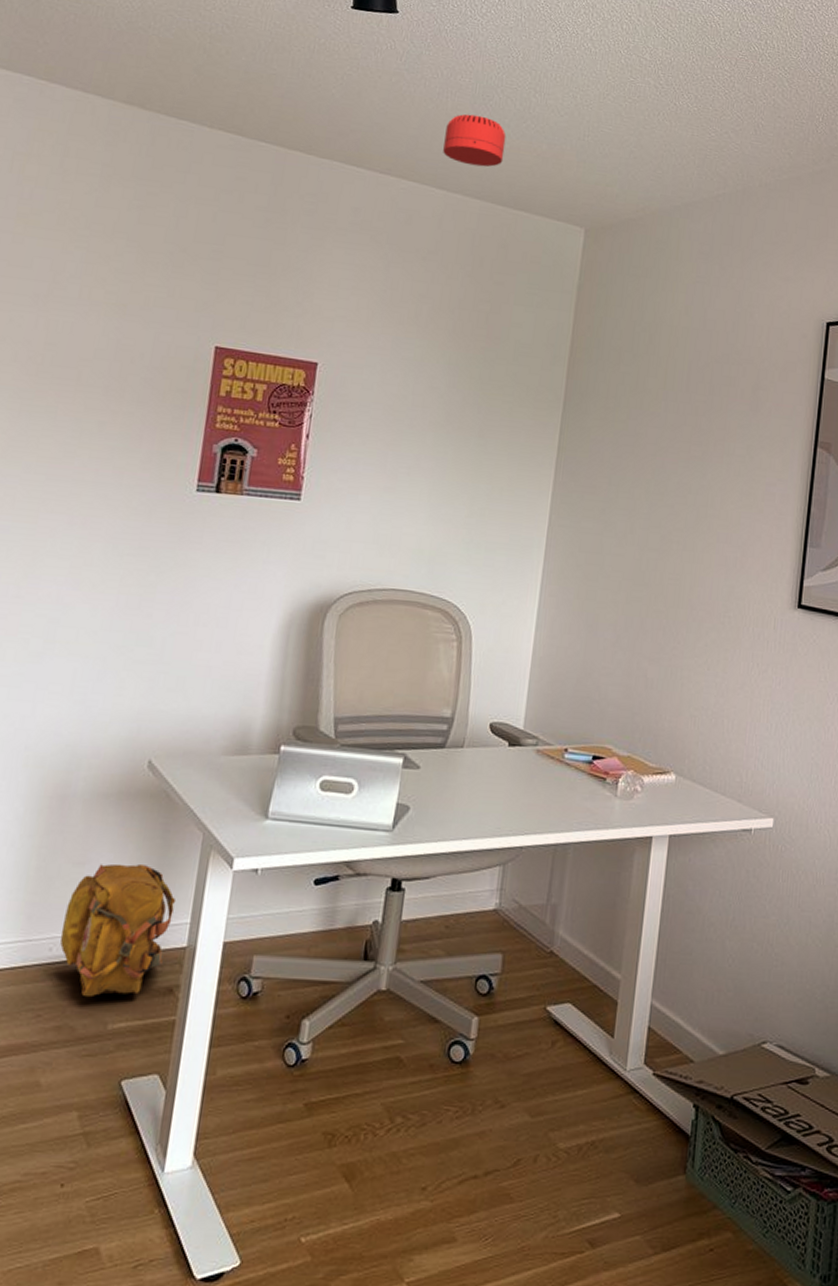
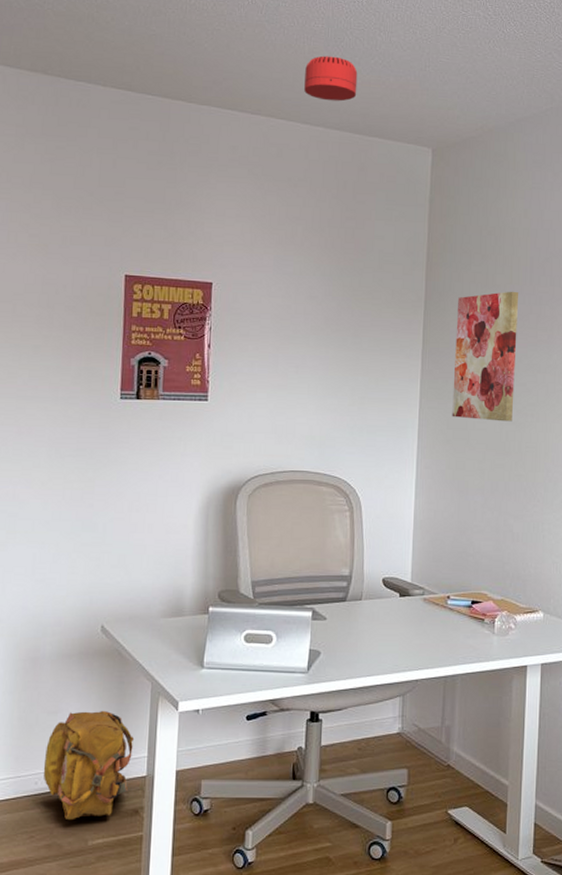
wall art: none [585,397,673,548] -> present [452,291,519,422]

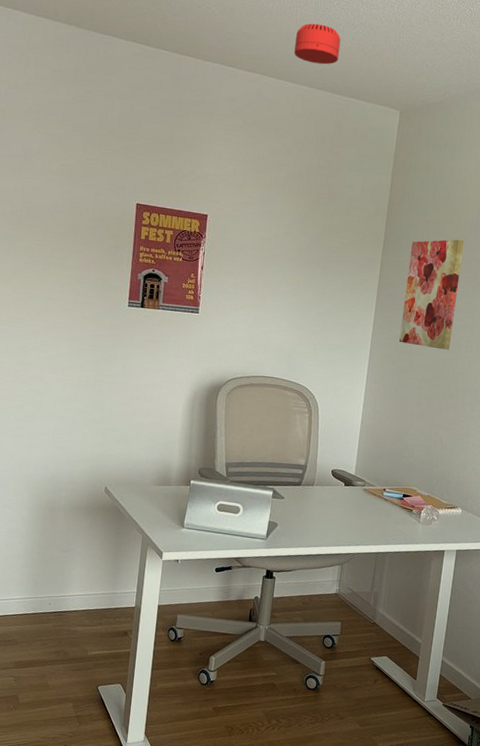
backpack: present [43,711,135,821] -> none [55,552,127,635]

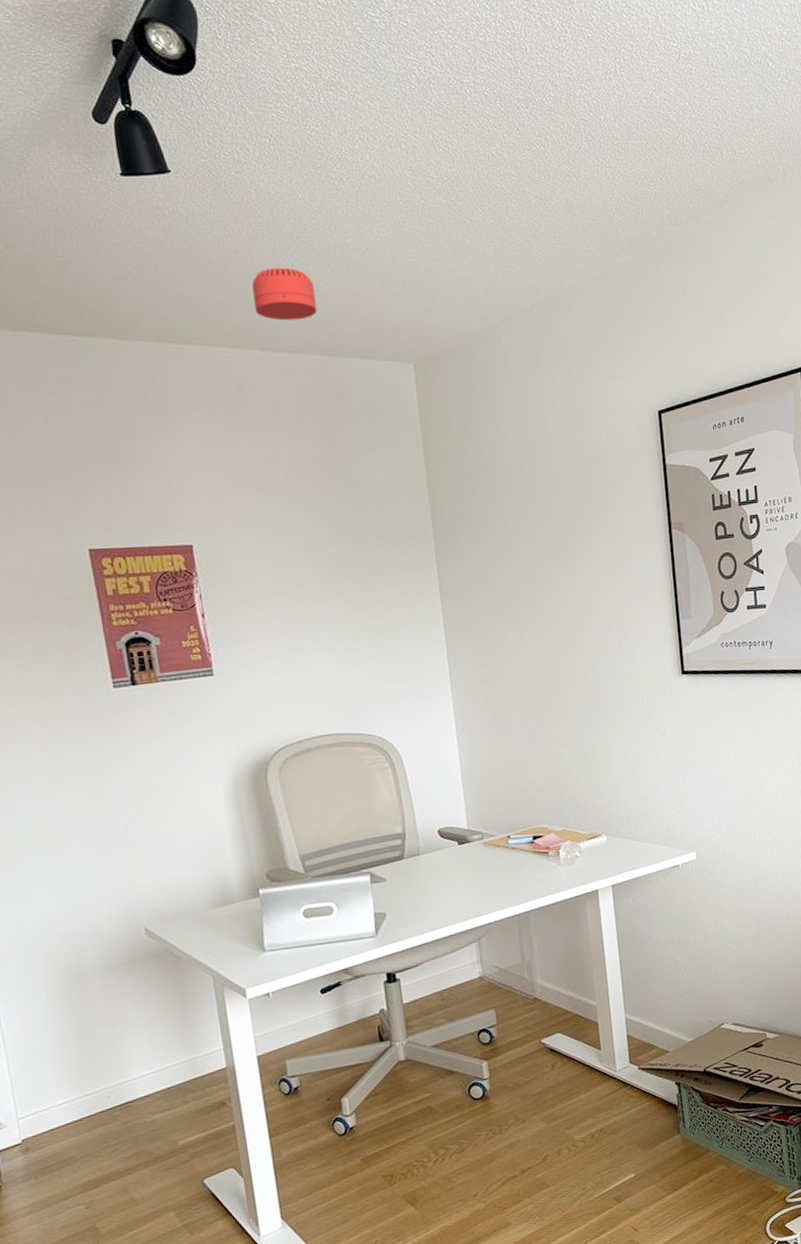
wall art: present [399,239,465,350] -> none [469,511,547,654]

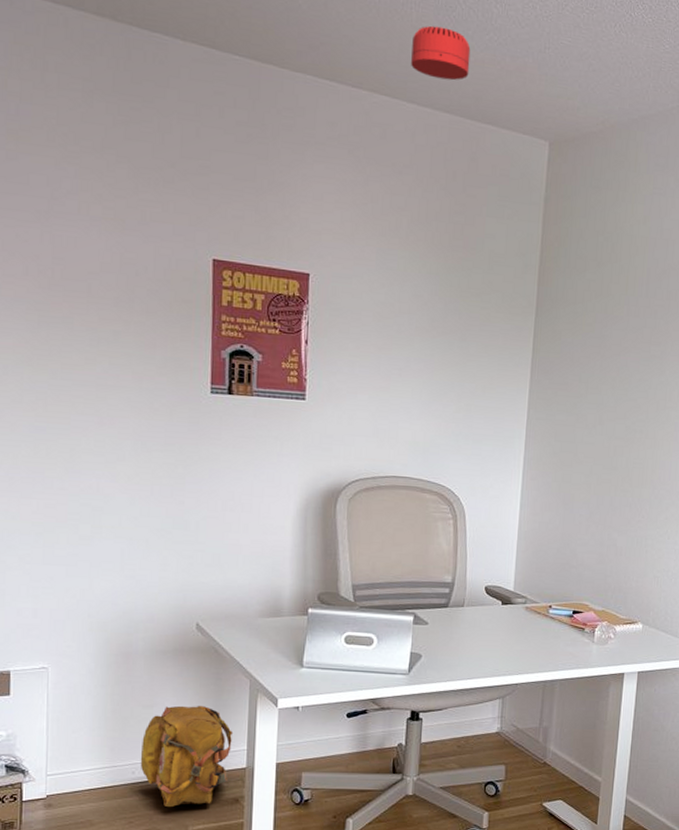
backpack: none [111,1012,209,1126] -> present [140,705,233,808]

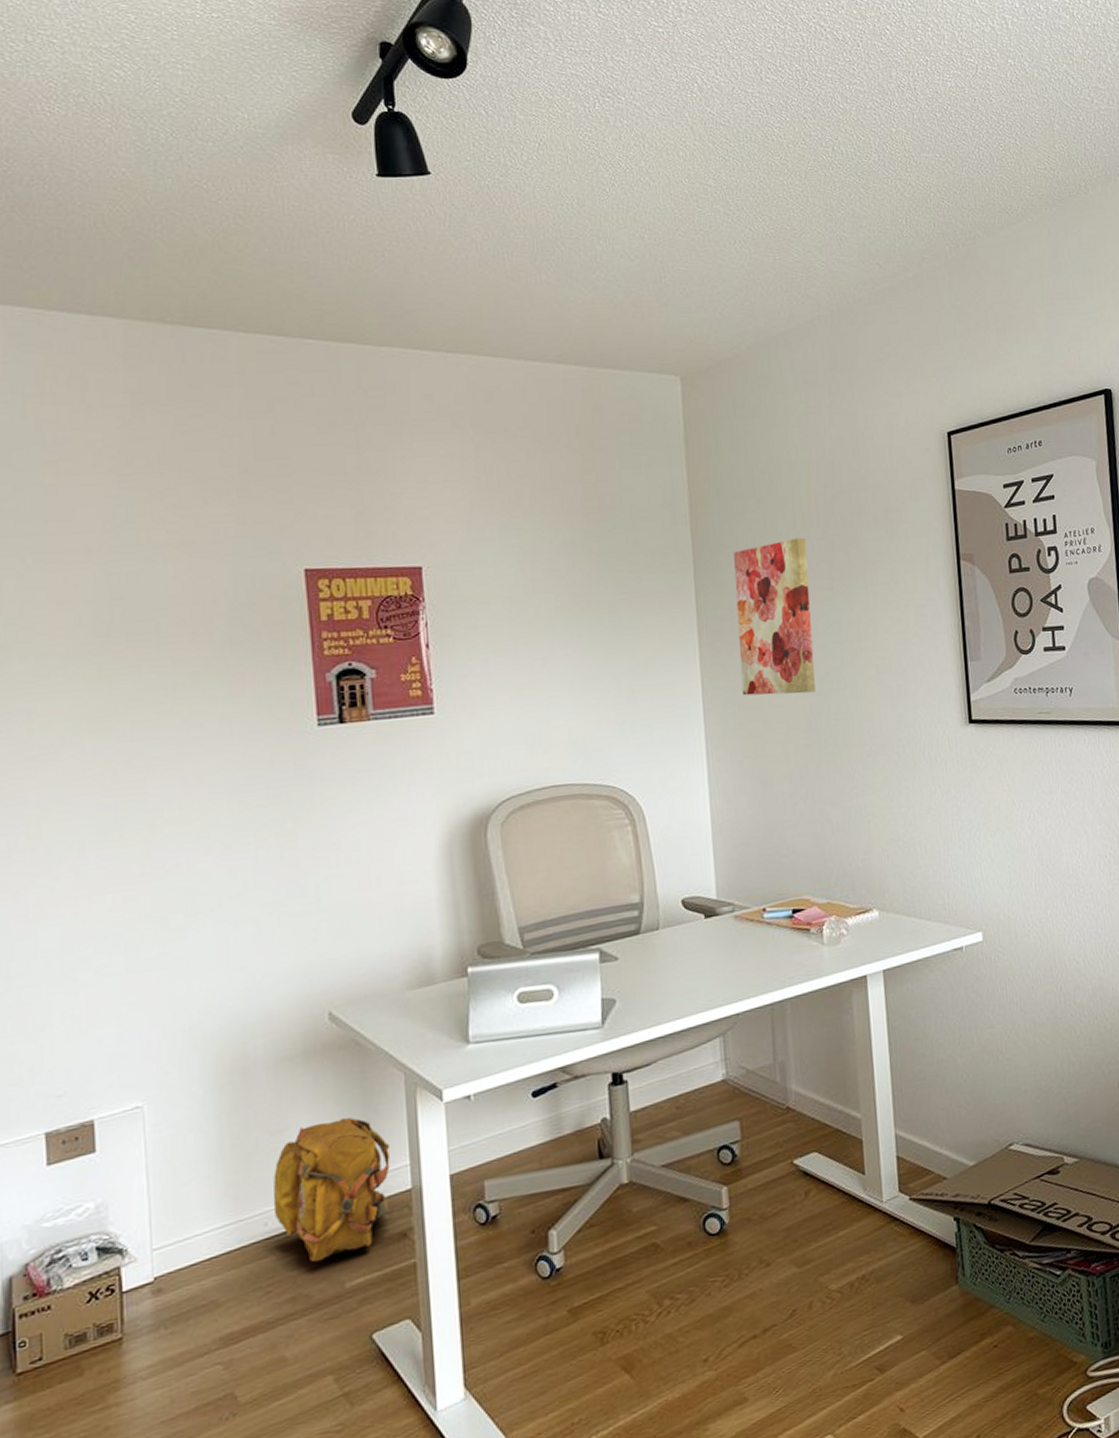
smoke detector: present [411,25,471,81] -> none [509,273,579,329]
wall art: none [560,302,634,437] -> present [733,537,816,696]

